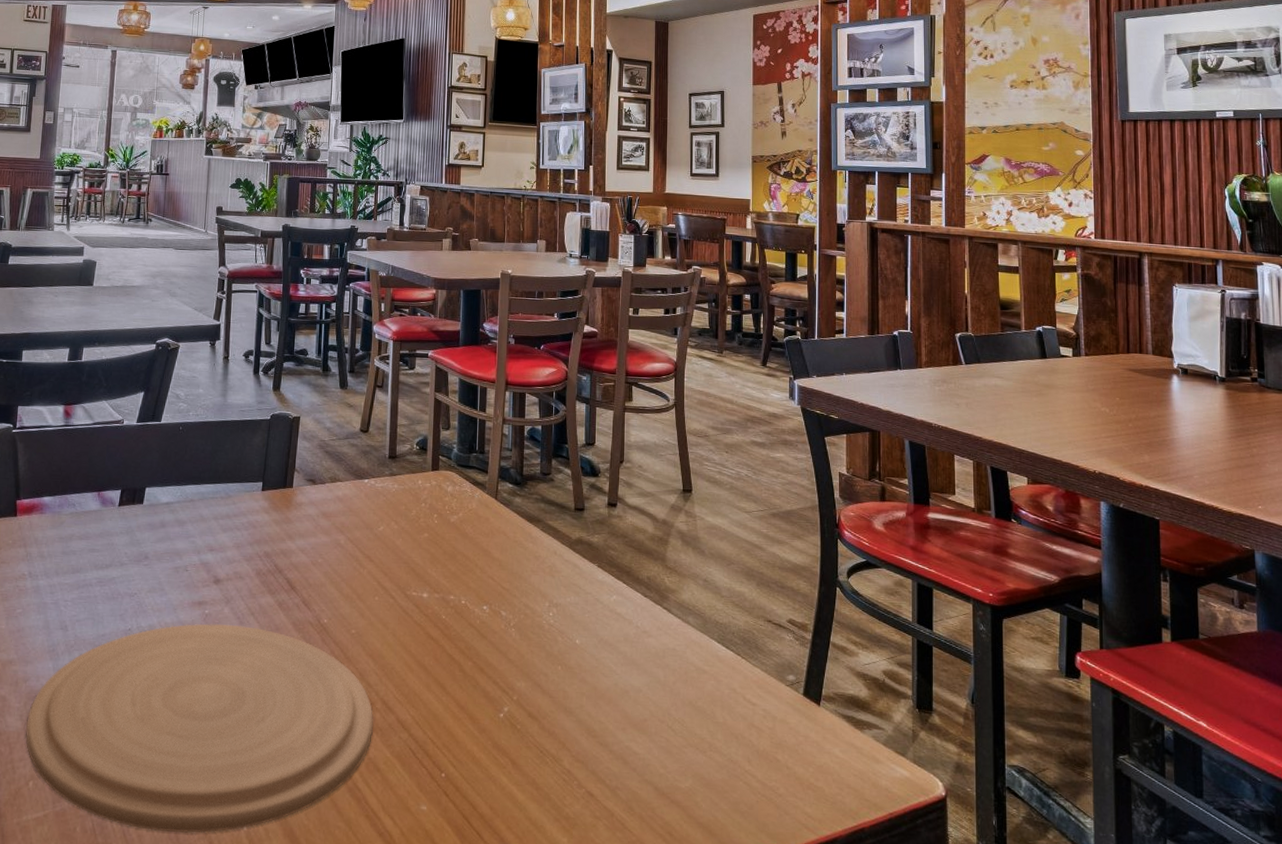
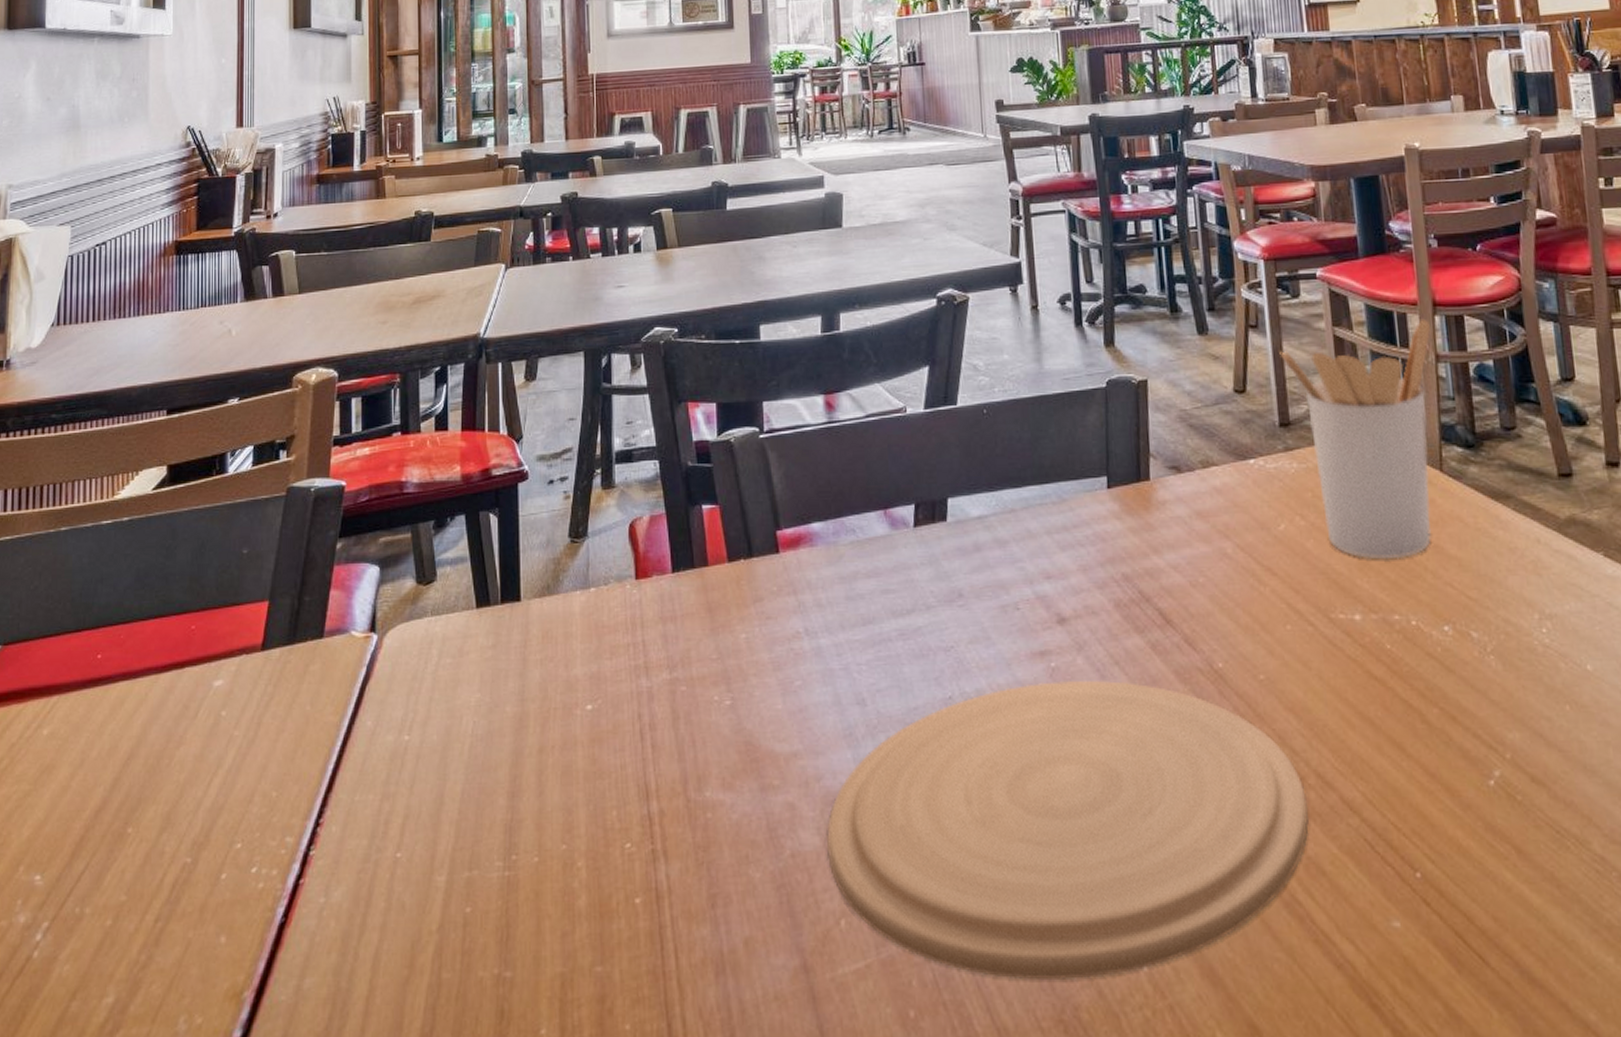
utensil holder: none [395,392,502,558] -> present [1279,318,1432,559]

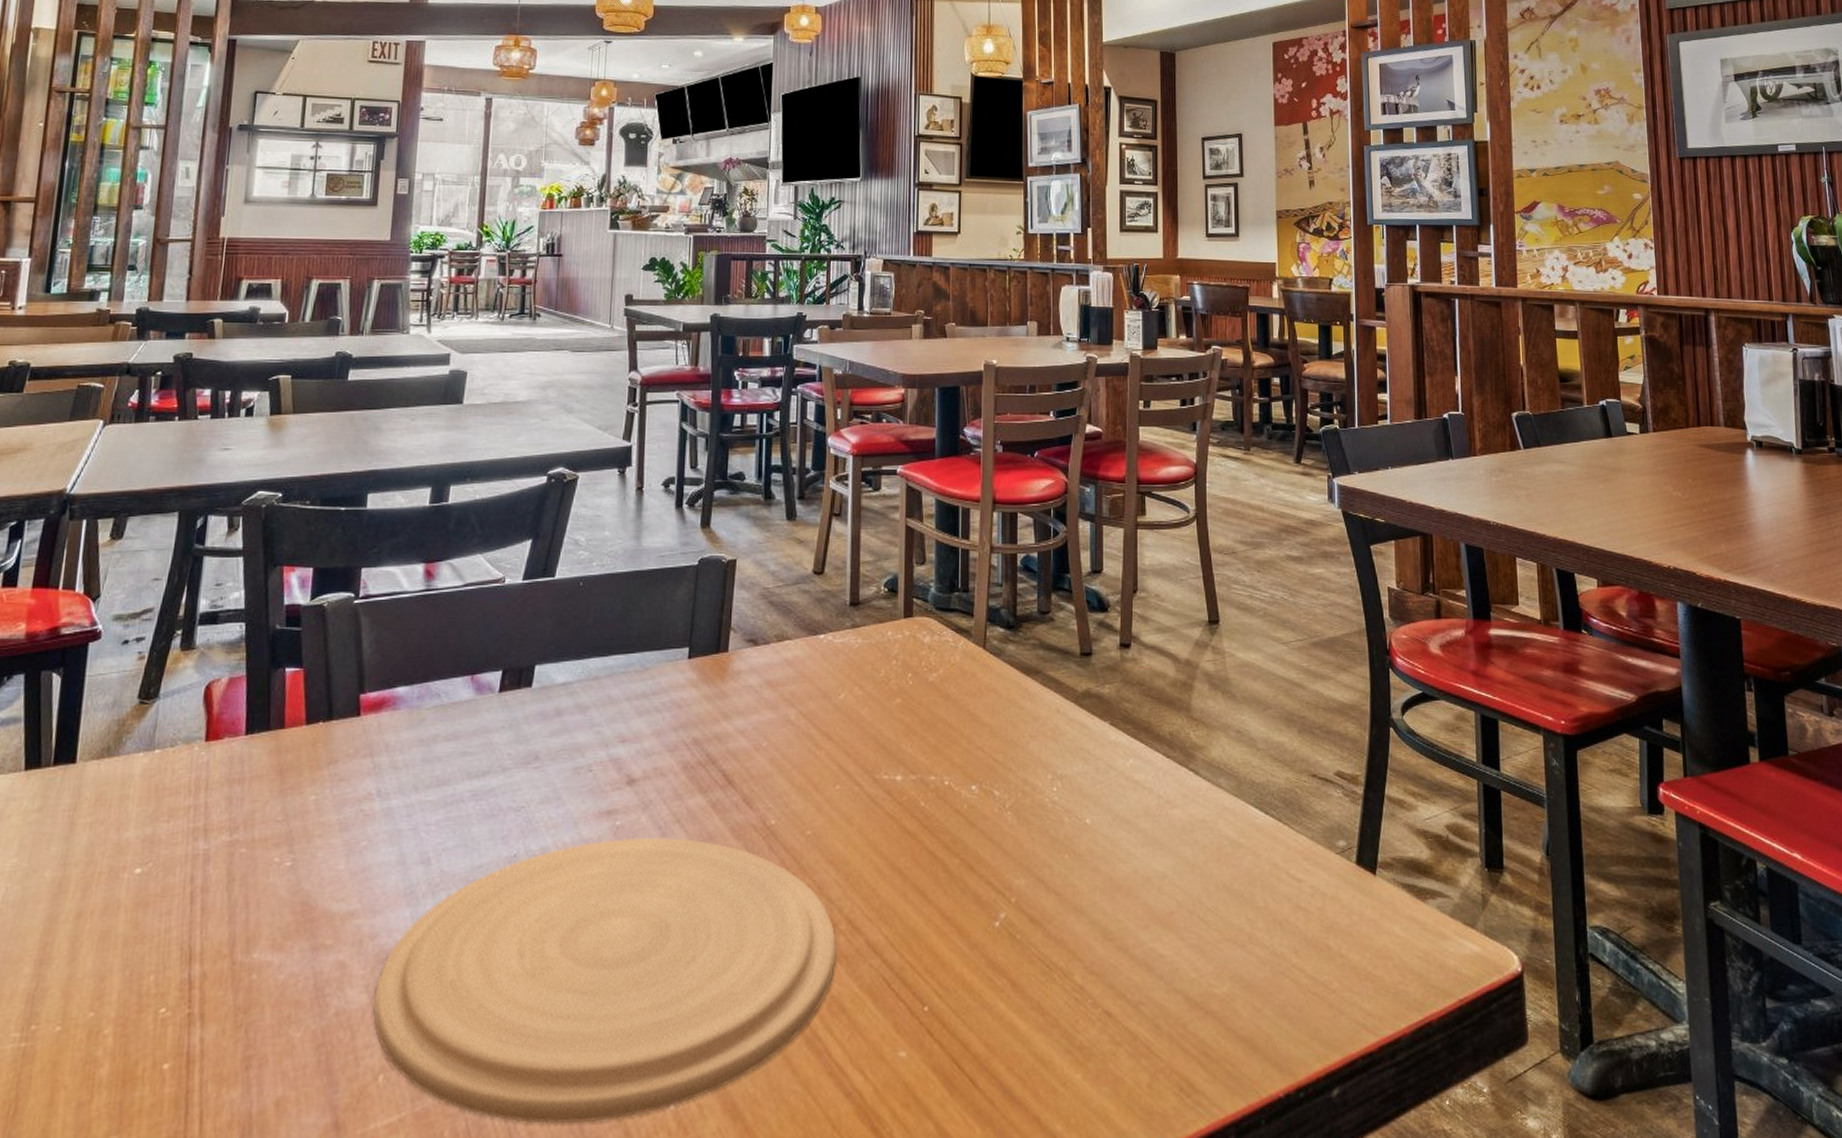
utensil holder: present [1279,318,1432,559] -> none [857,514,988,726]

